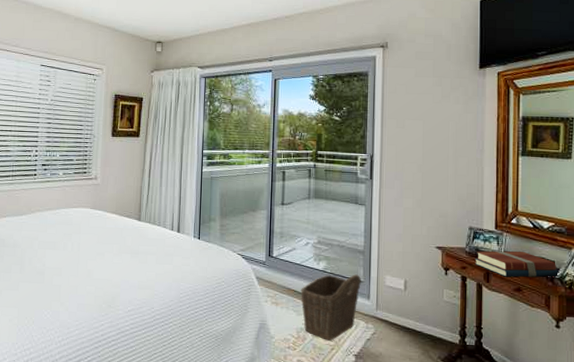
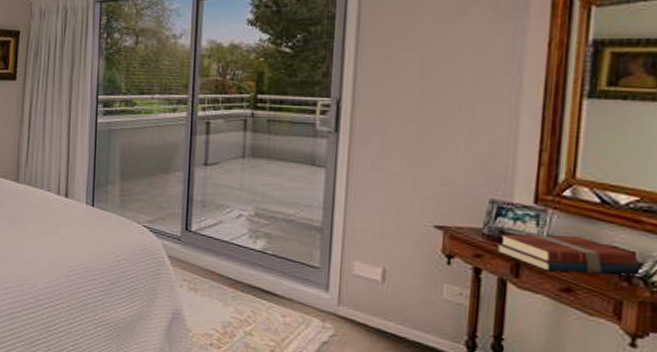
wicker basket: present [301,274,361,341] -> none [229,257,317,340]

